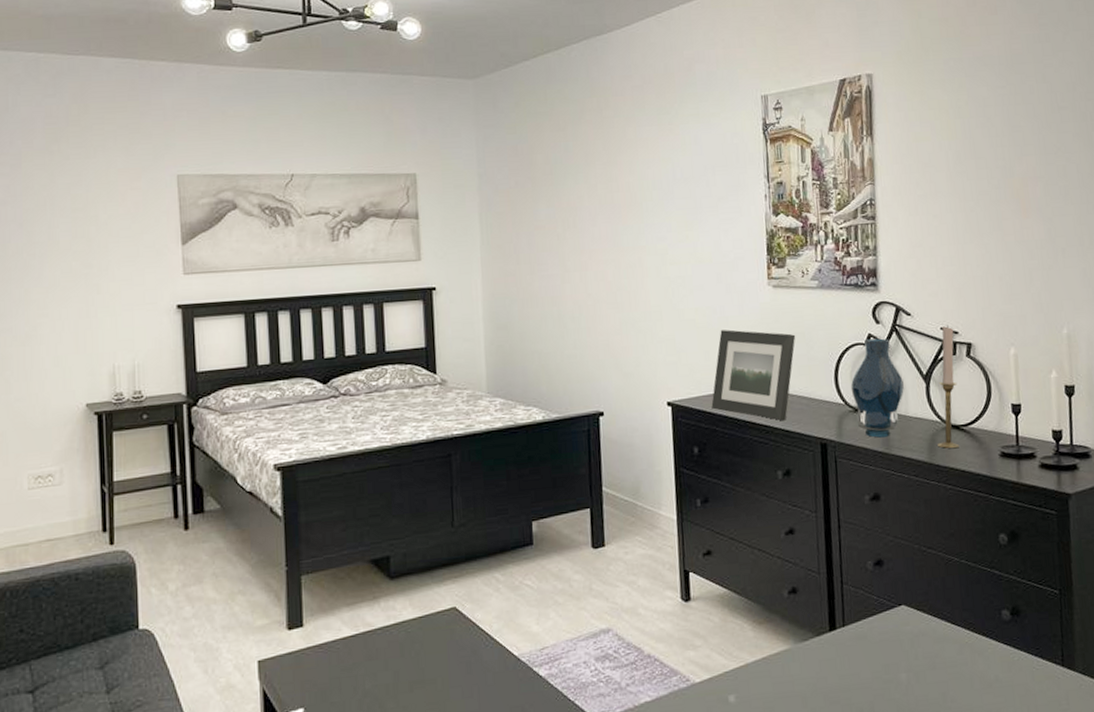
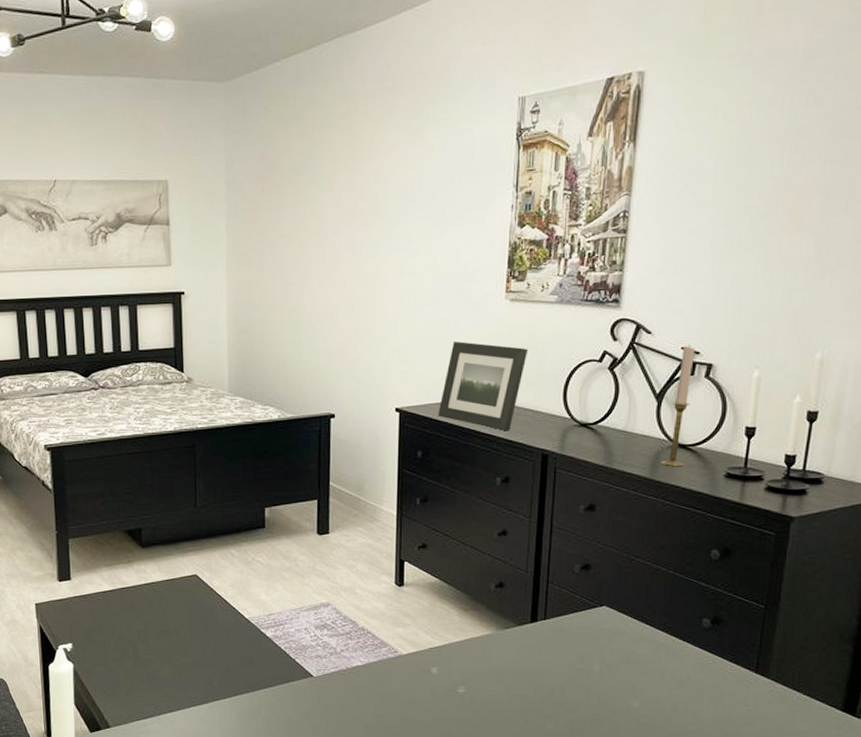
vase: present [850,338,904,438] -> none [579,355,634,452]

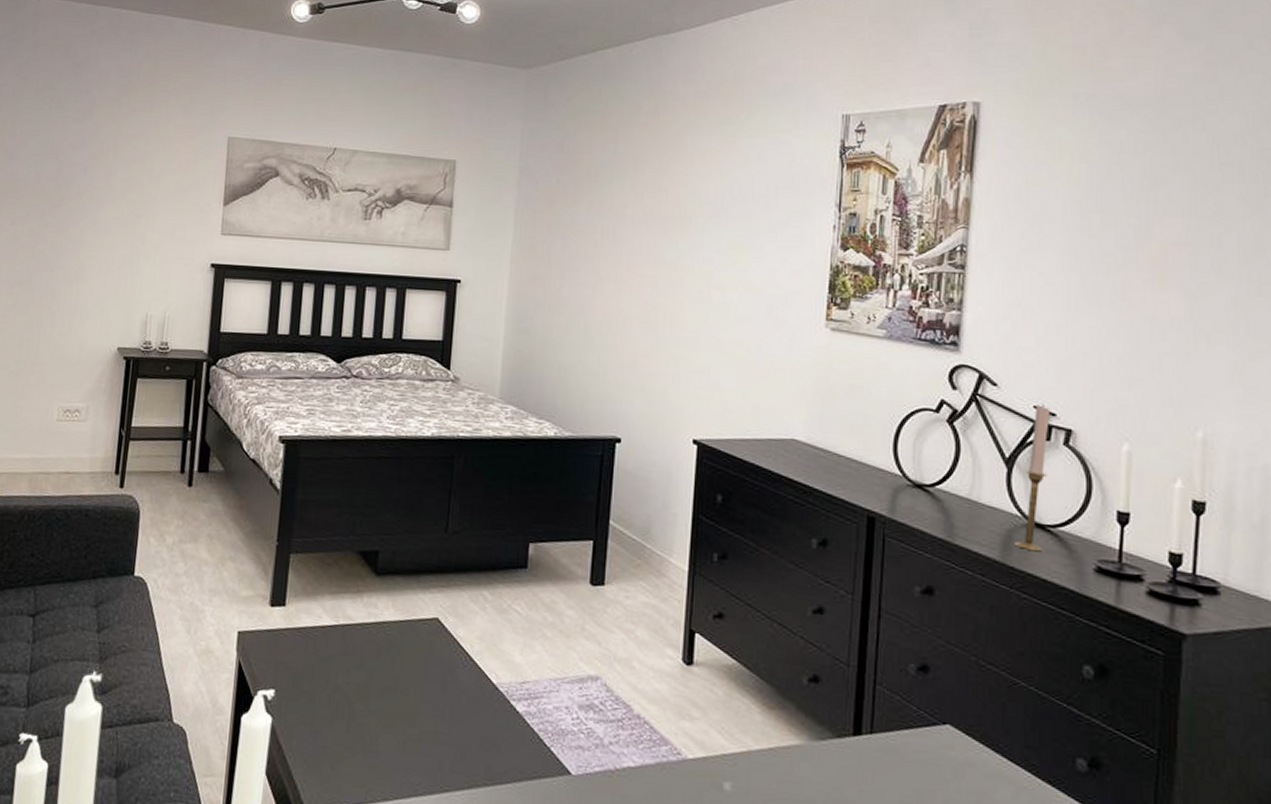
picture frame: present [438,341,529,431] -> none [743,369,852,483]

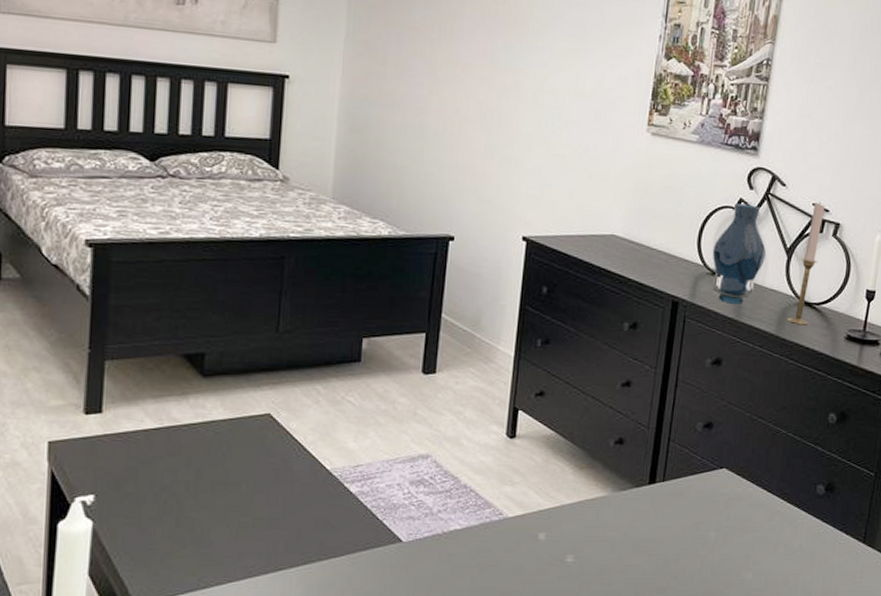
vase: none [912,405,979,523] -> present [712,203,766,304]

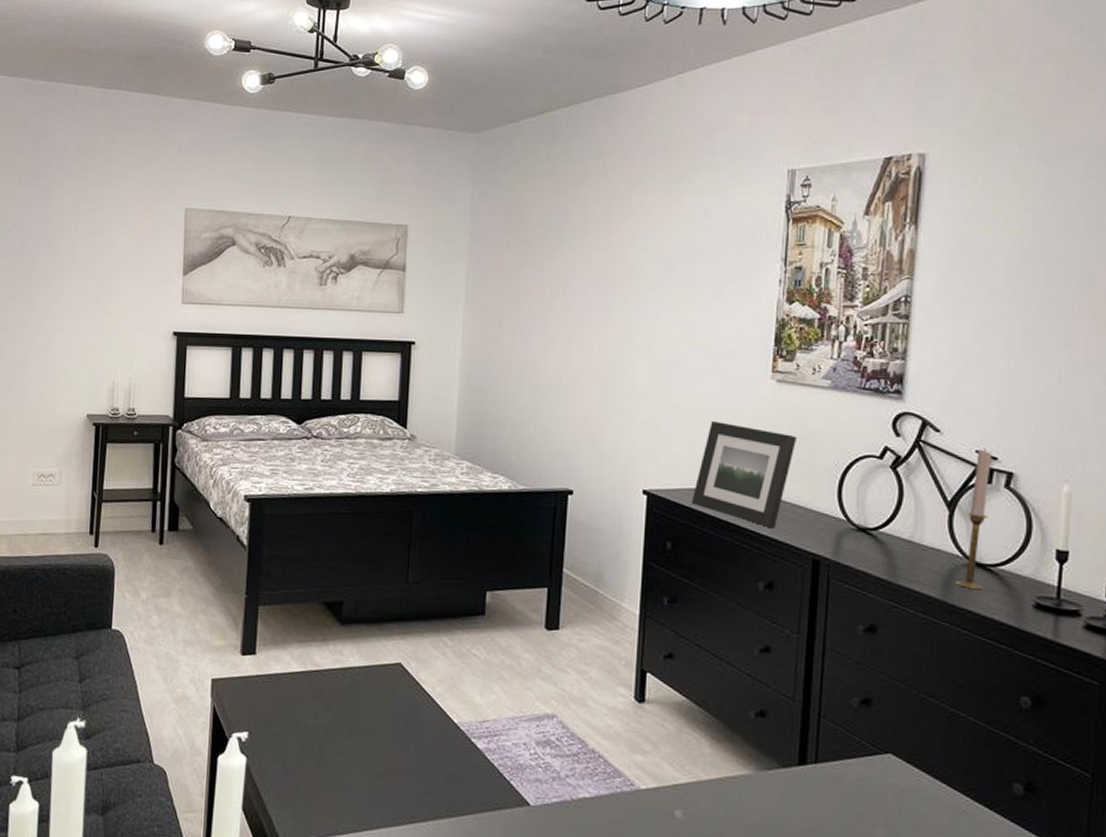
picture frame: none [568,171,666,273] -> present [691,421,798,529]
vase: present [712,203,766,304] -> none [856,452,921,564]

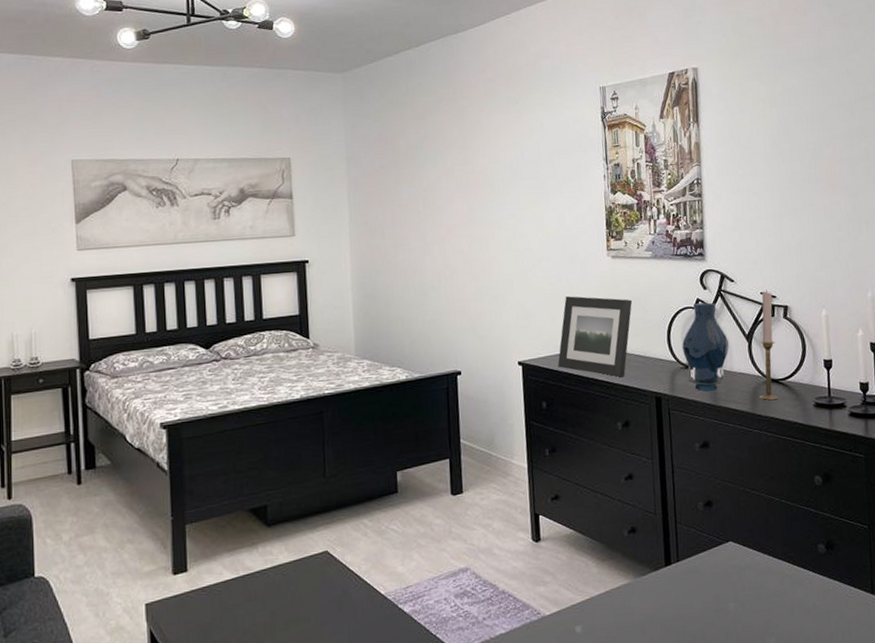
vase: none [856,452,921,564] -> present [681,302,729,392]

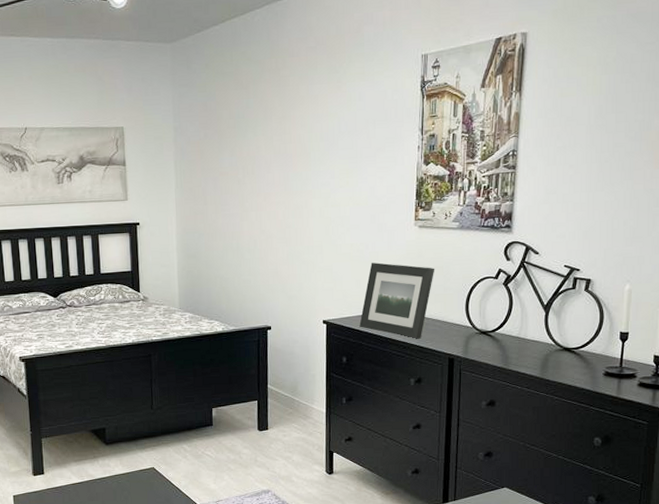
vase: present [681,302,729,392] -> none [479,273,525,356]
candlestick: present [759,290,778,400] -> none [550,263,576,367]

